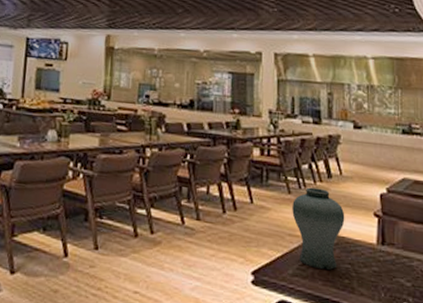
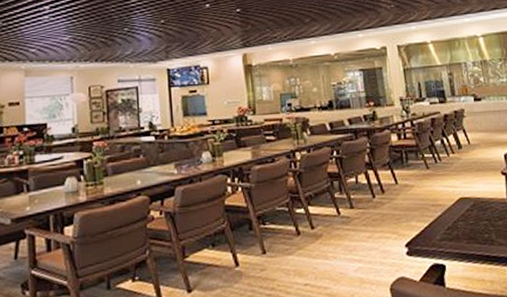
vase: present [292,187,345,270] -> none [431,159,478,231]

